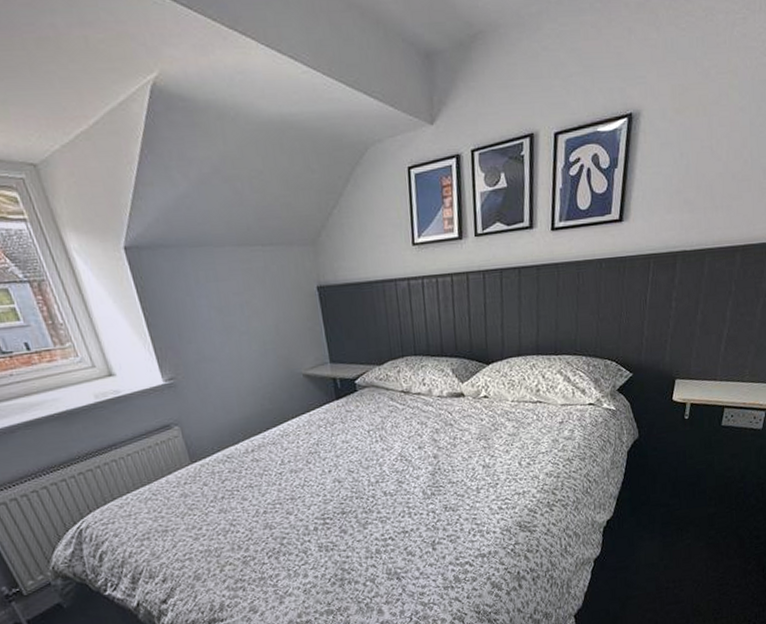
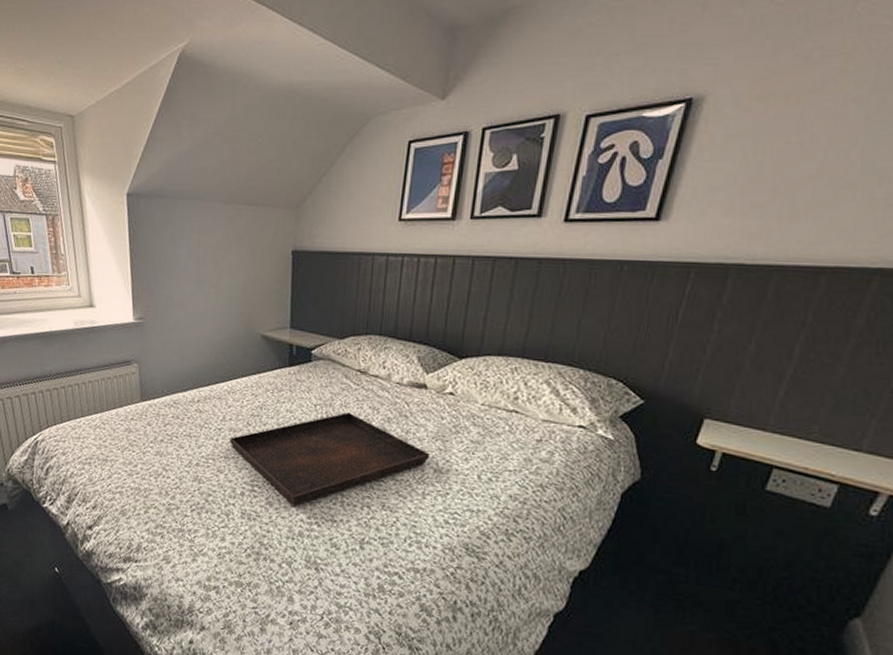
serving tray: none [293,431,477,529] -> present [230,412,430,507]

